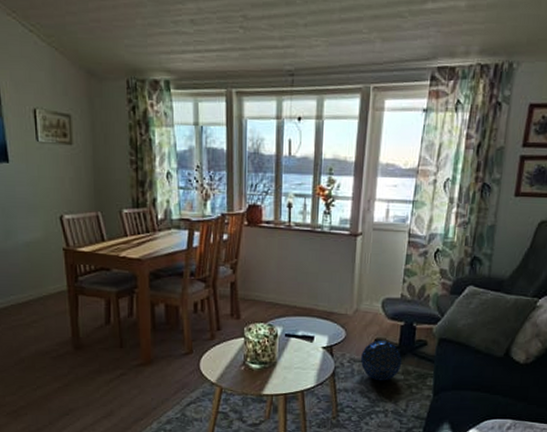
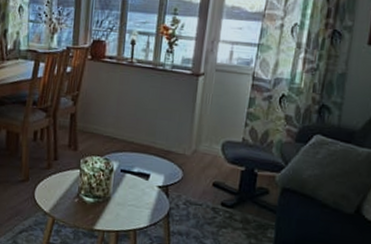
ball: present [361,341,402,381] -> none [197,184,241,228]

